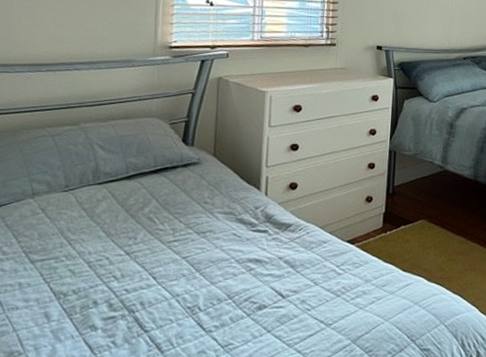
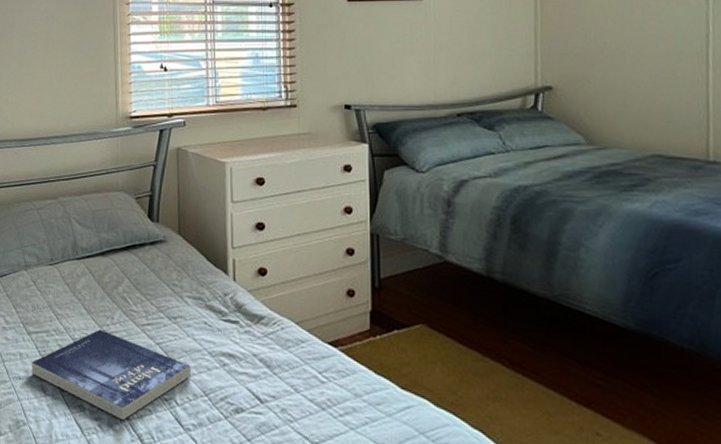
book: none [33,250,217,334] -> present [31,329,191,421]

